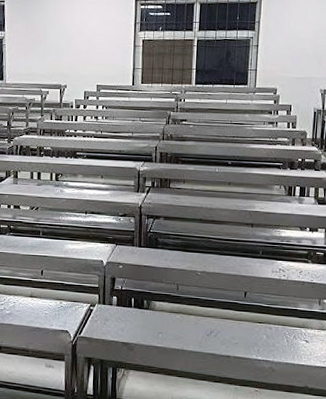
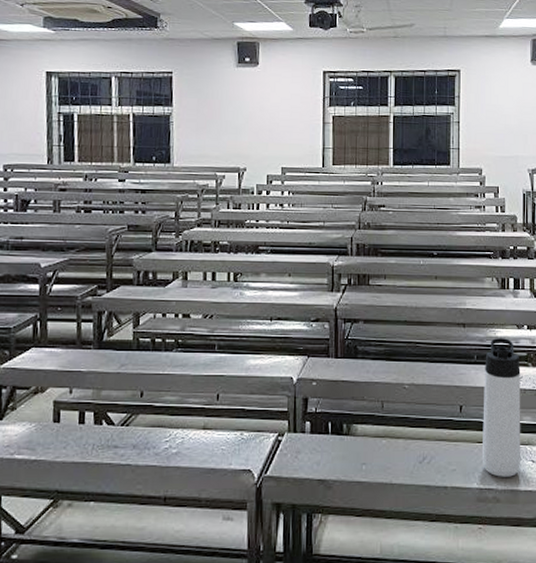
thermos bottle: none [262,237,301,352] -> present [483,338,521,477]

